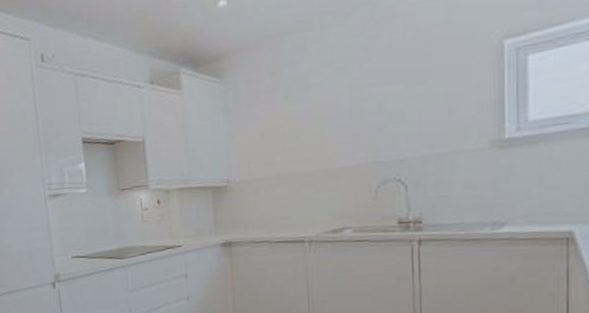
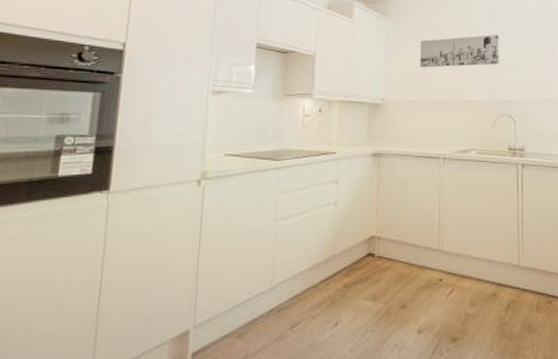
wall art: none [268,72,381,136] -> present [420,34,500,68]

